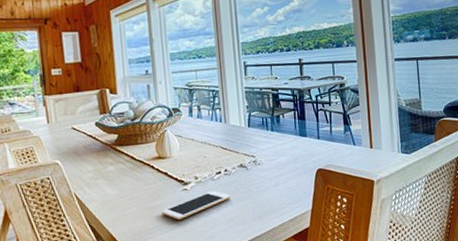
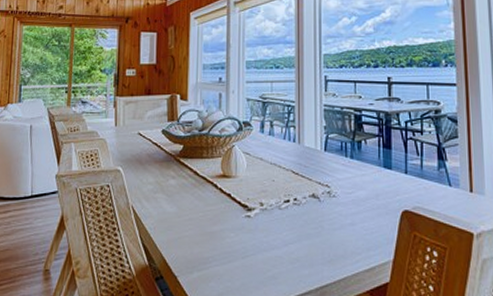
cell phone: present [162,190,230,221] -> none [220,221,298,252]

